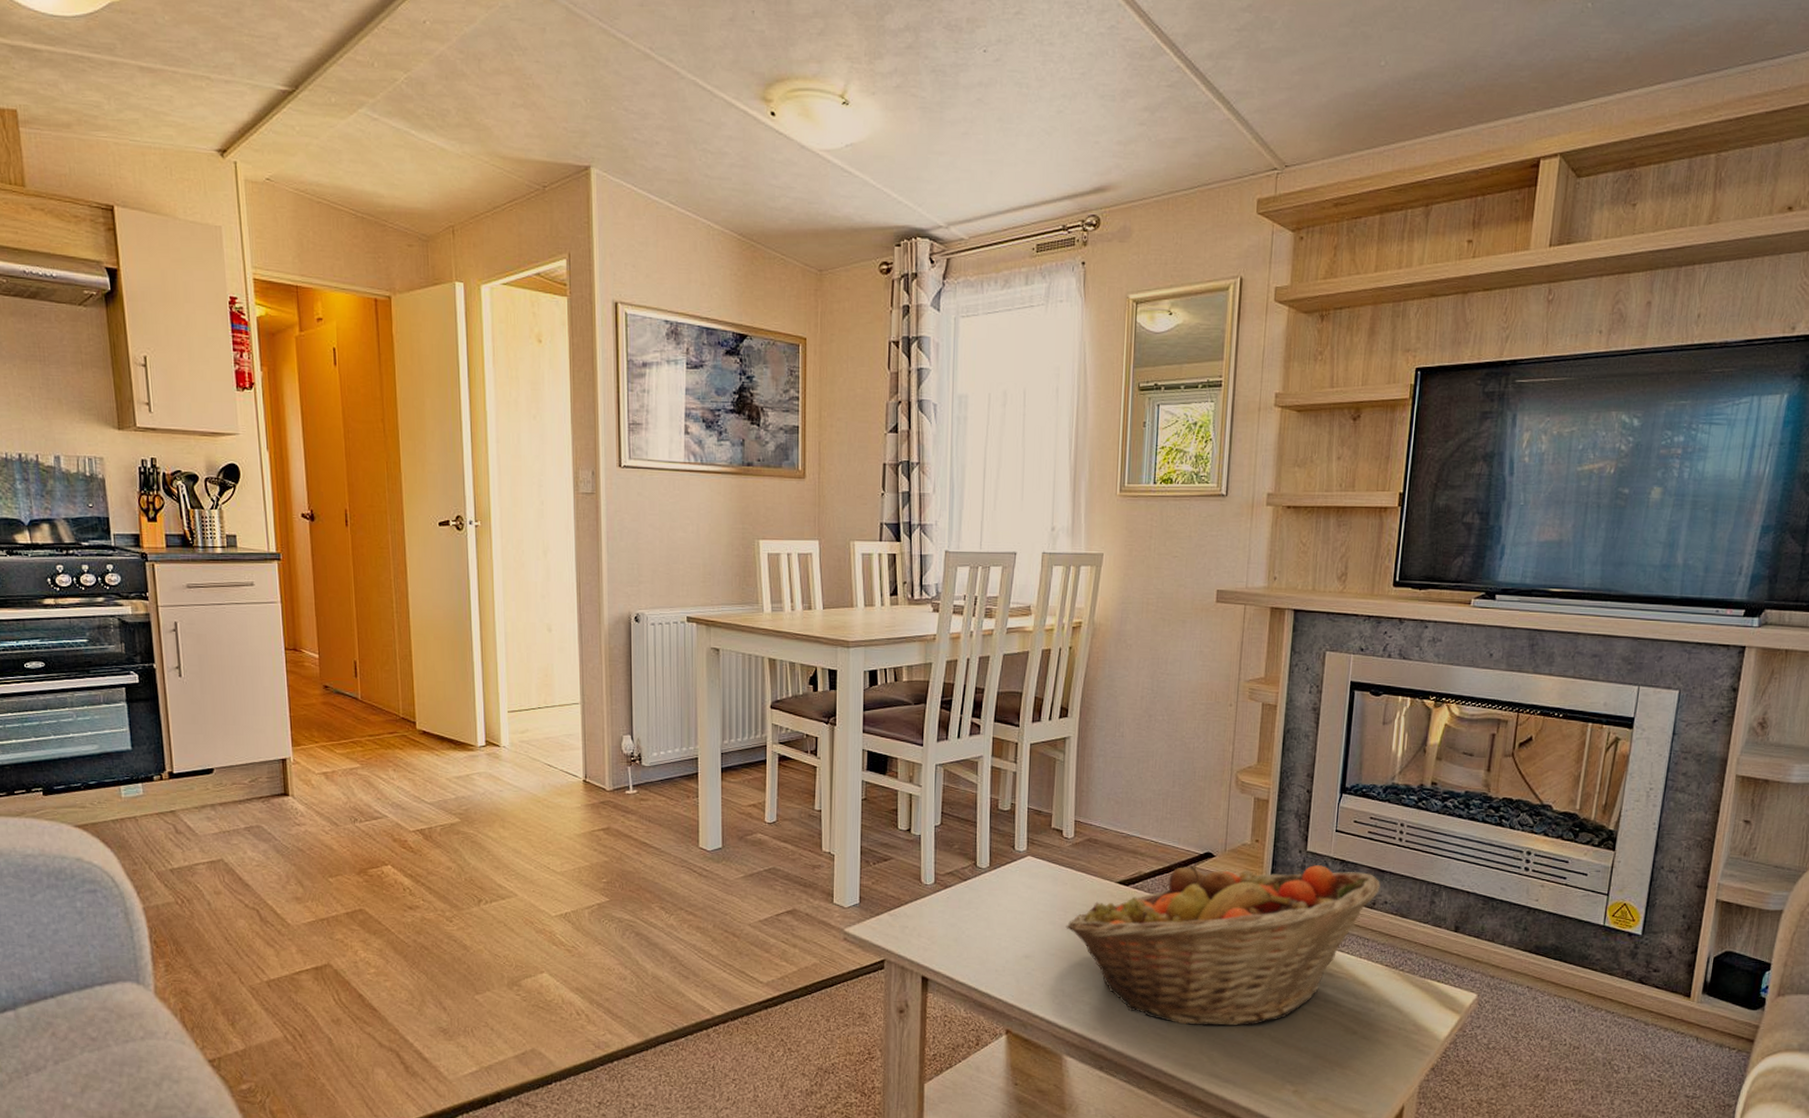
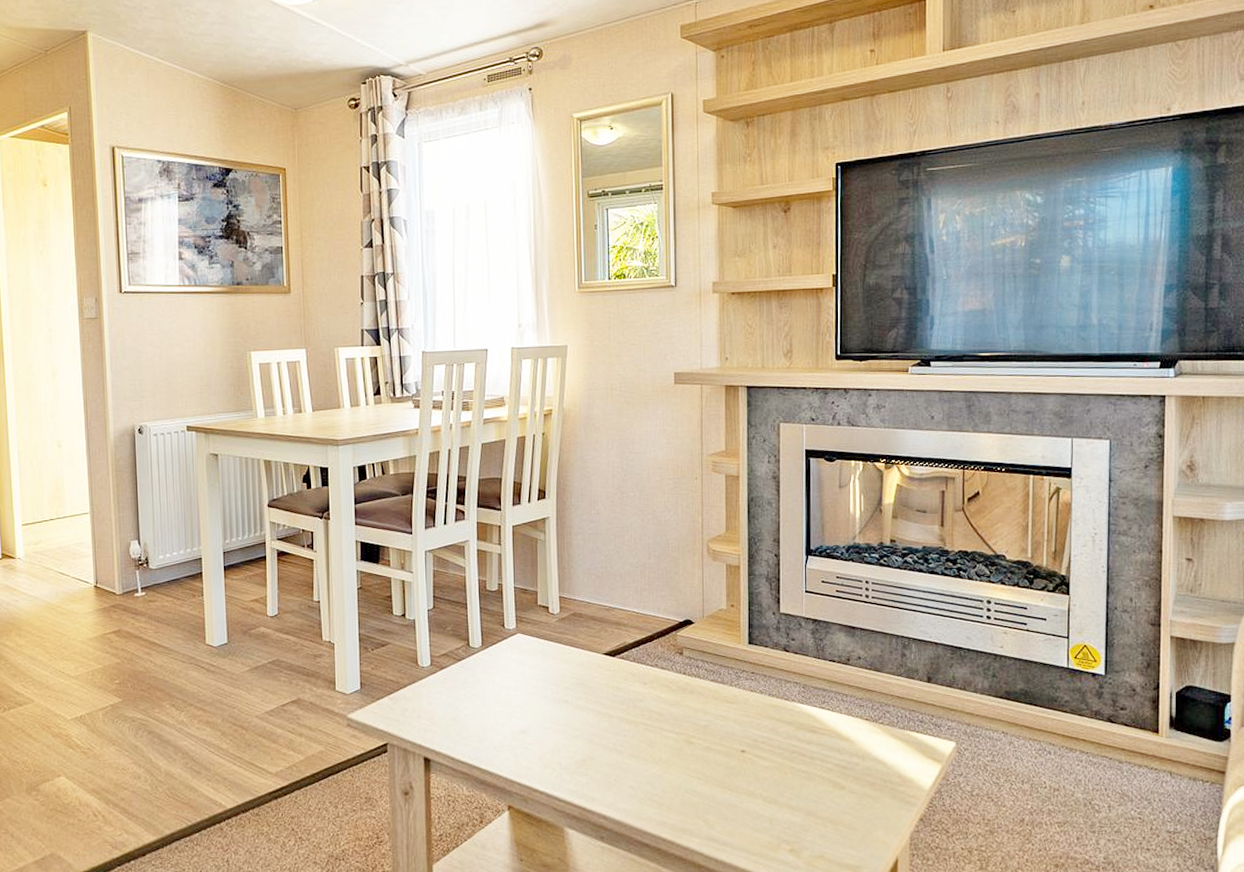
fruit basket: present [1066,865,1381,1027] -> none [558,625,853,791]

